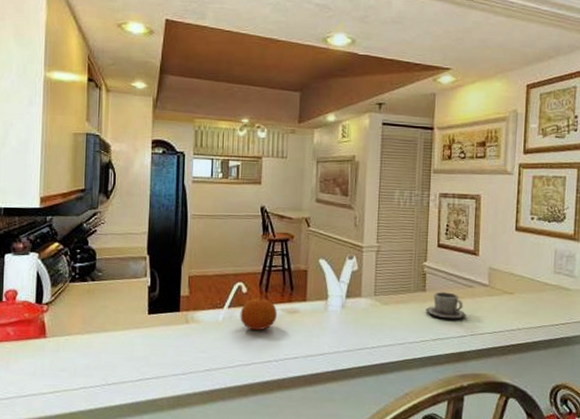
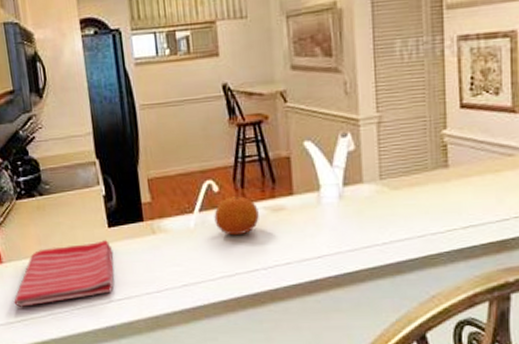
dish towel: none [50,325,148,379] -> present [14,240,114,307]
cup: present [426,292,467,319] -> none [450,165,507,200]

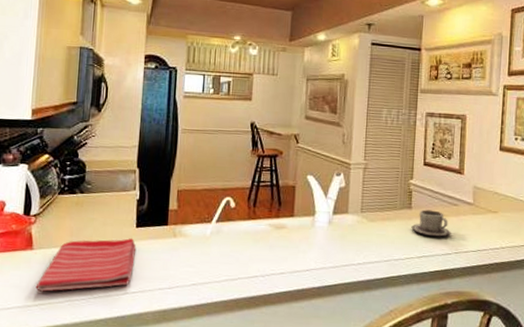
fruit: present [214,196,259,236] -> none [227,213,265,246]
cup: none [450,165,507,200] -> present [411,209,451,237]

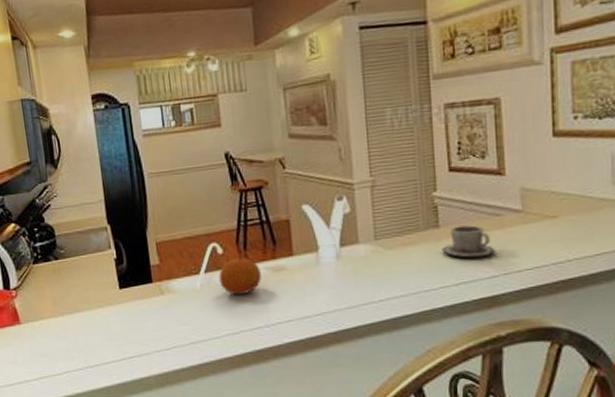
dish towel: present [35,238,136,292] -> none [31,301,125,366]
fruit: none [227,213,265,246] -> present [219,258,262,295]

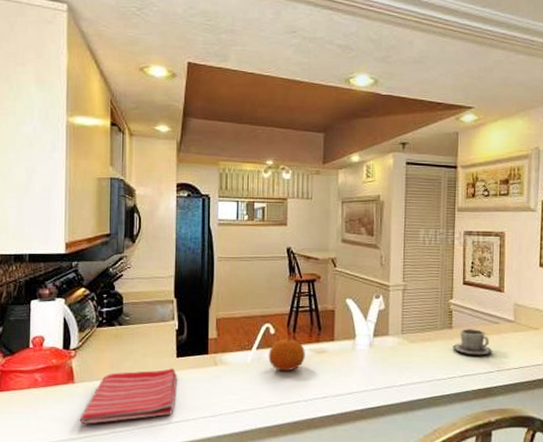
dish towel: none [31,301,125,366] -> present [79,368,177,424]

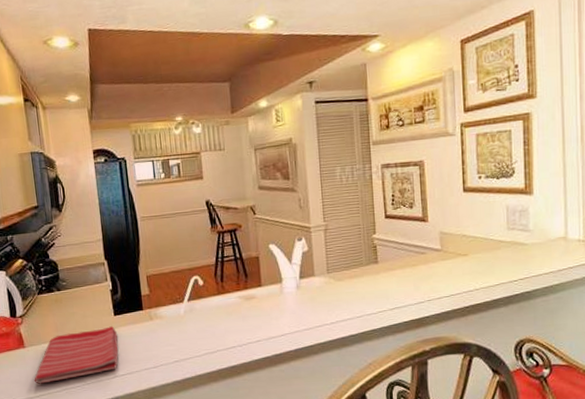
fruit: present [268,339,305,371] -> none [199,288,235,320]
cup: present [452,329,493,356] -> none [380,261,422,288]

